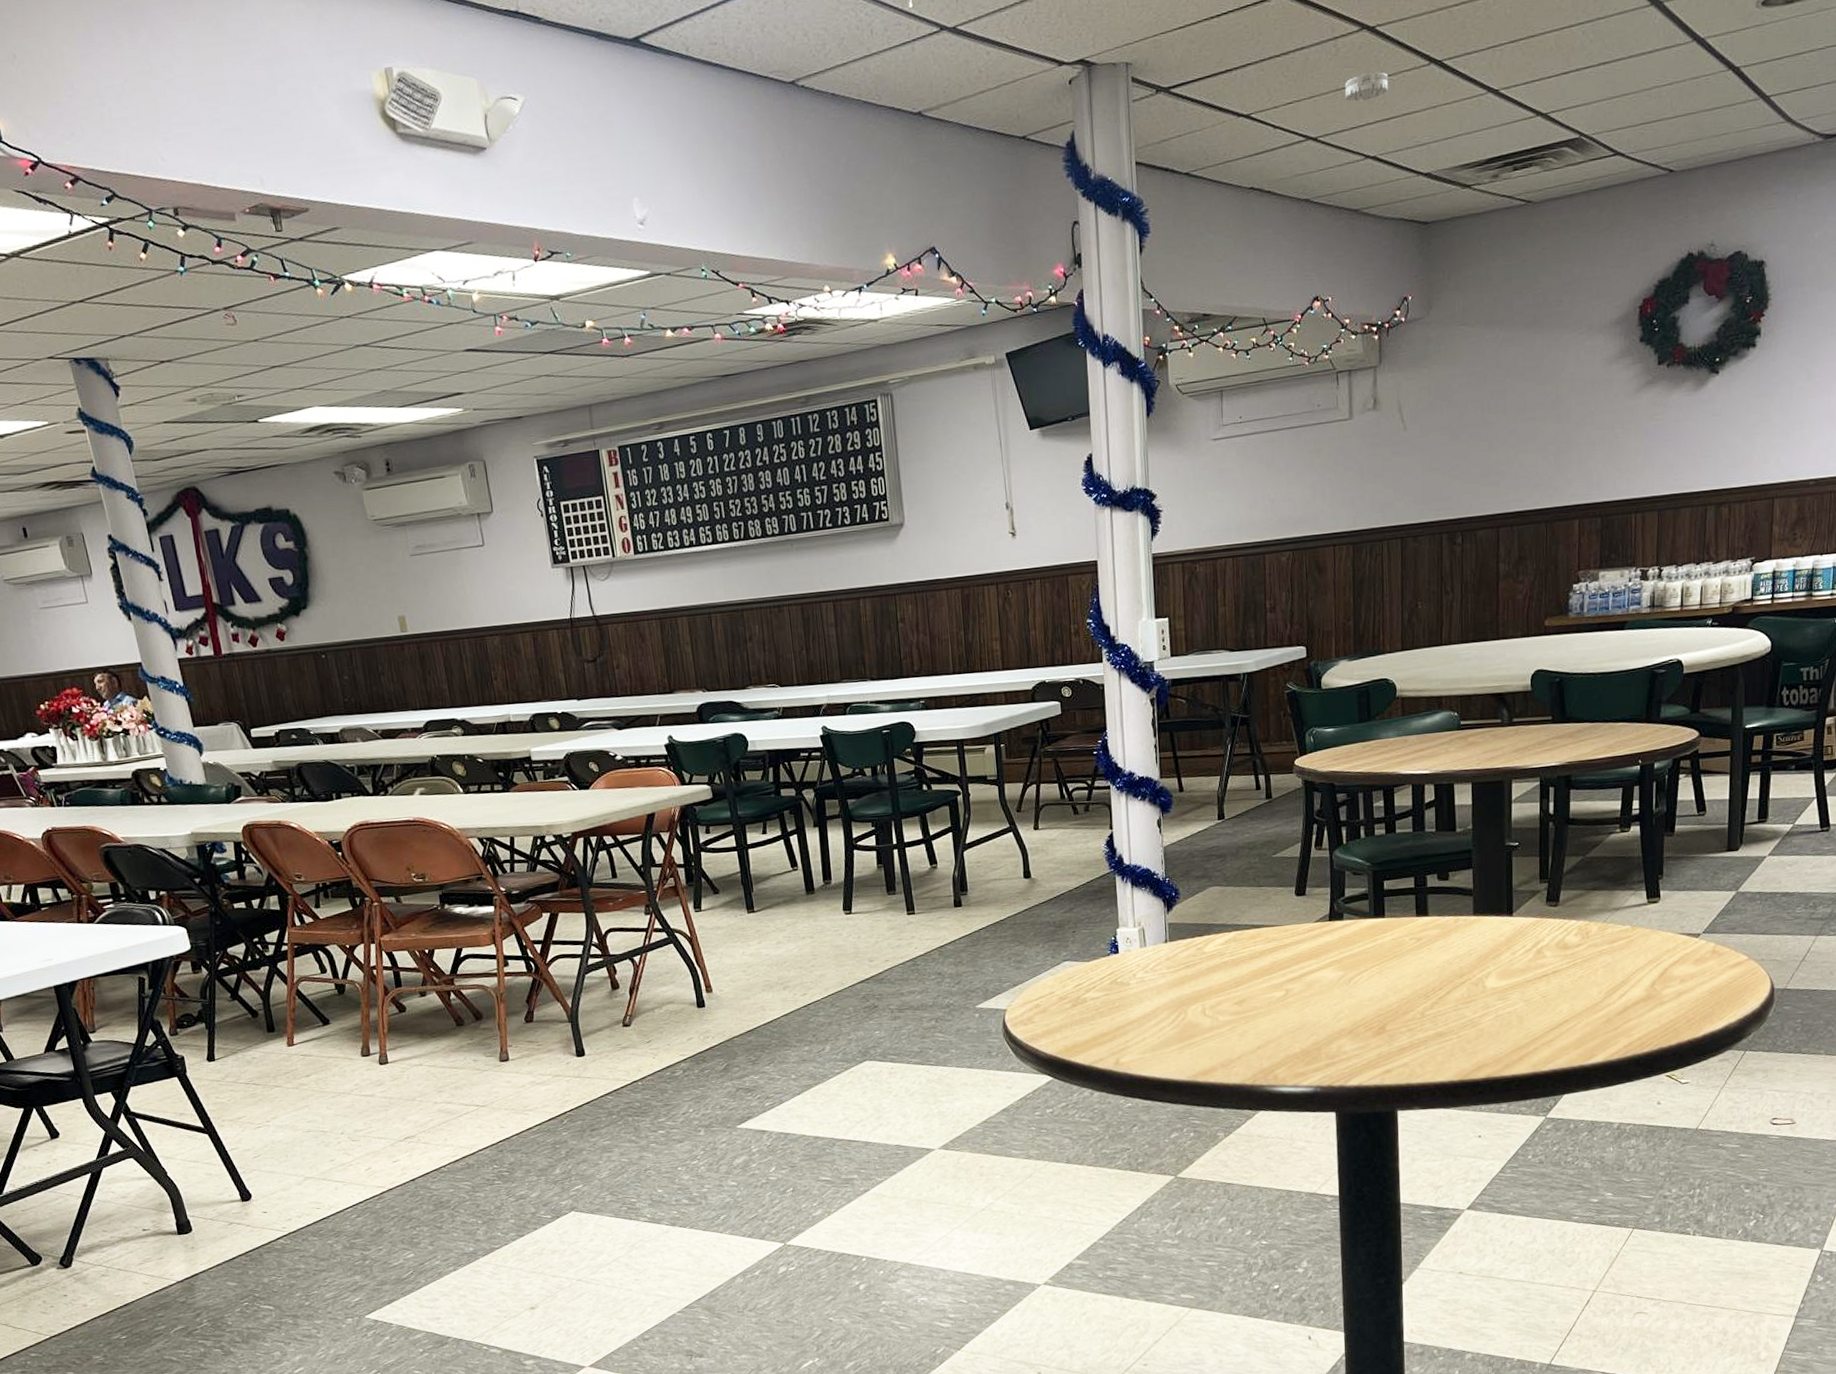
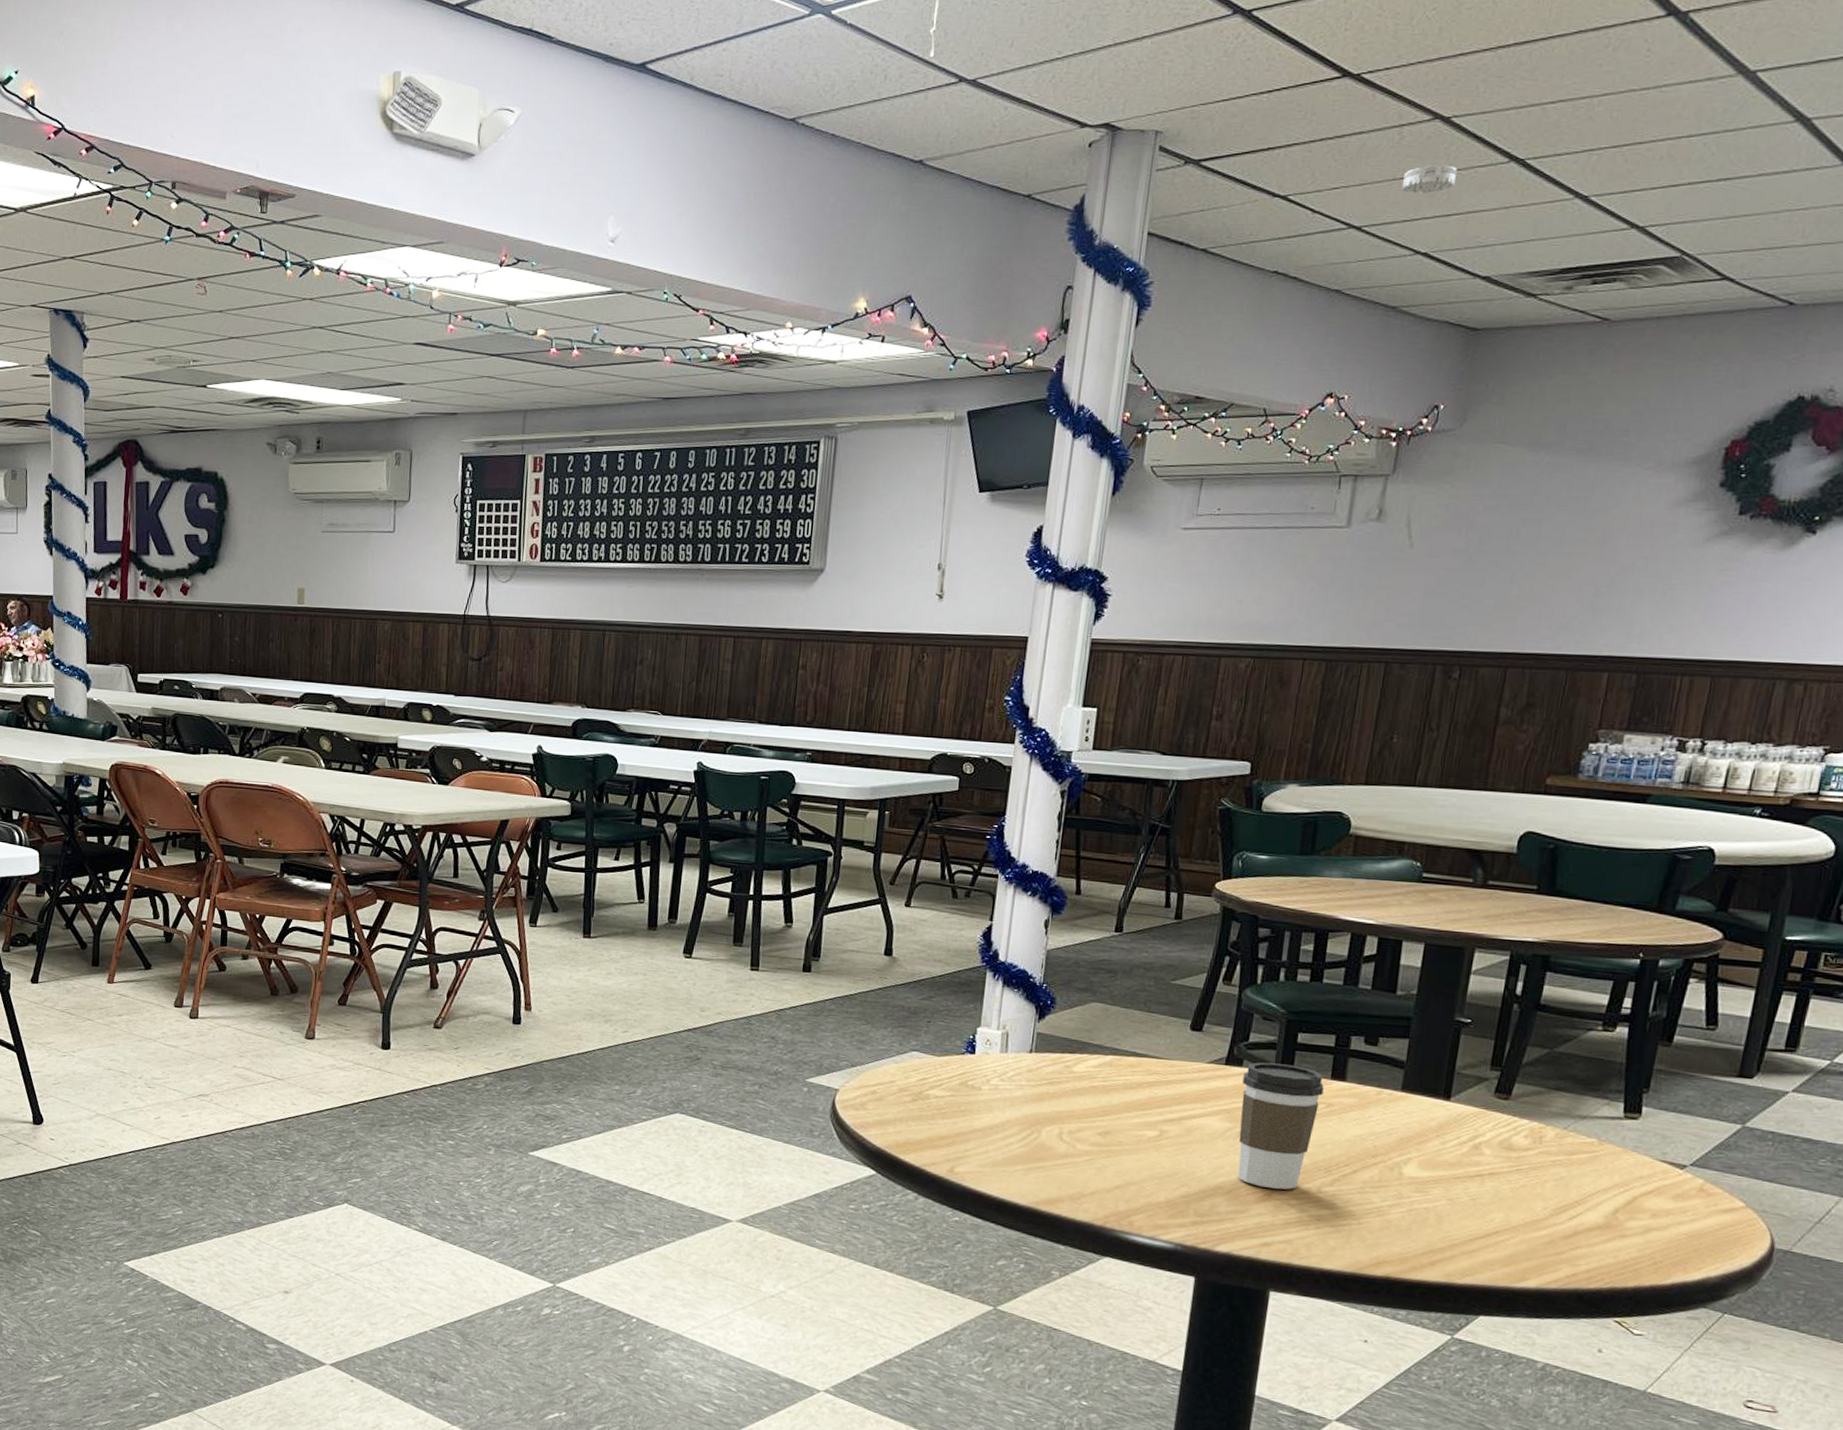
coffee cup: none [1345,910,1412,1022] -> present [1237,1062,1324,1190]

